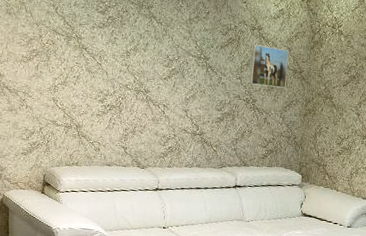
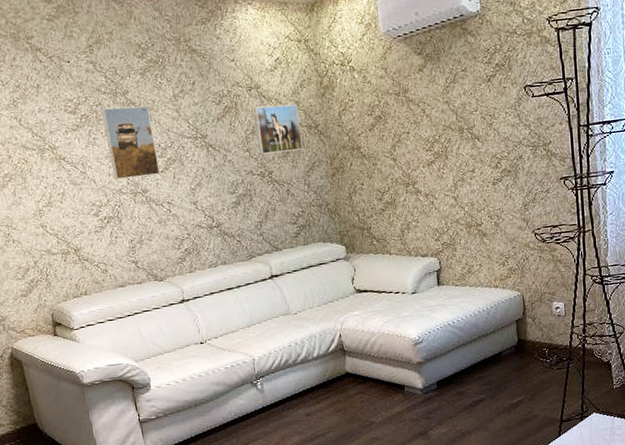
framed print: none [124,15,167,80] -> present [100,105,160,180]

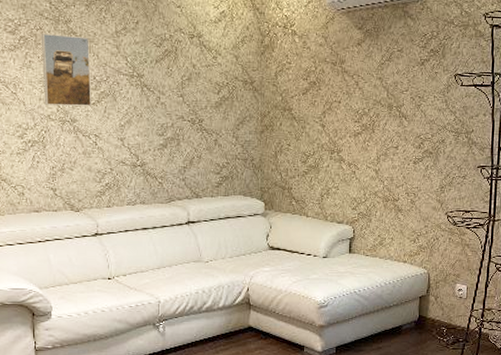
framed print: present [254,104,303,155] -> none [193,55,237,103]

